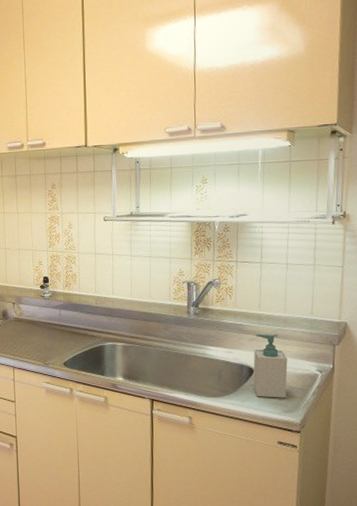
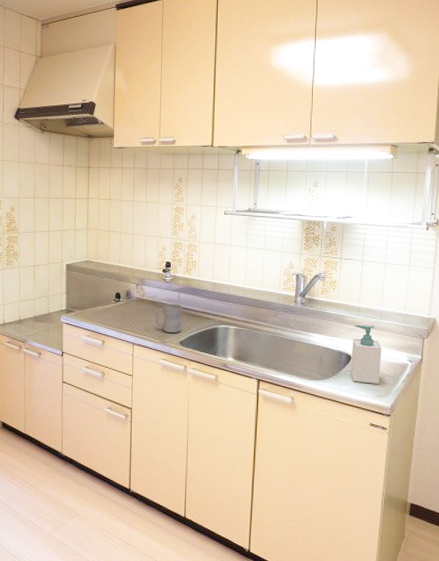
mug: none [35,321,65,354] -> present [155,303,183,334]

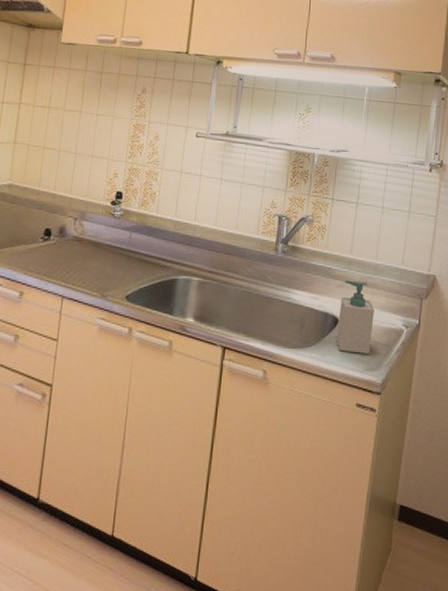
mug: present [155,303,183,334] -> none [95,245,134,285]

